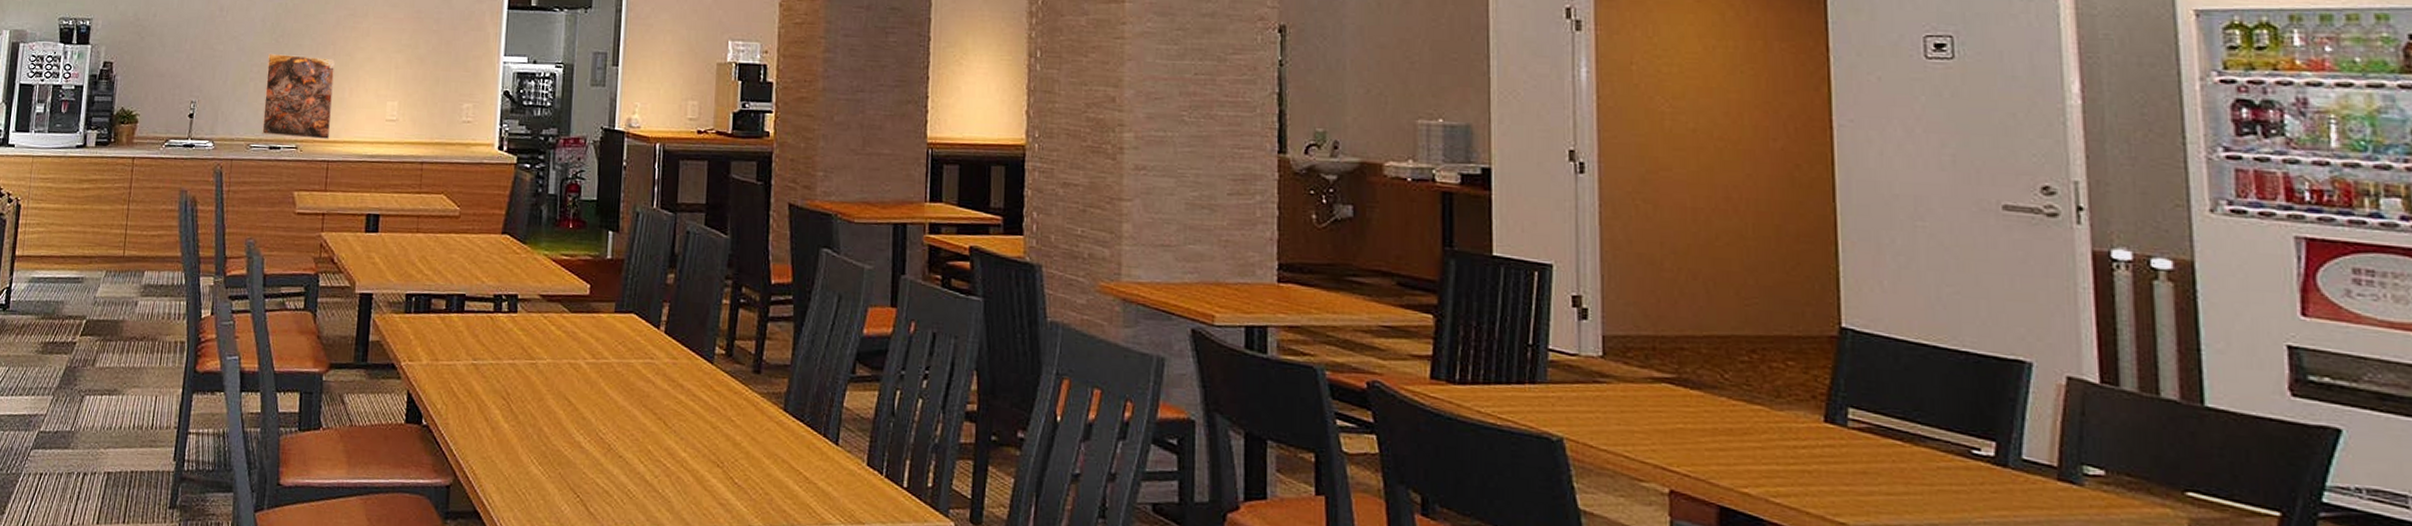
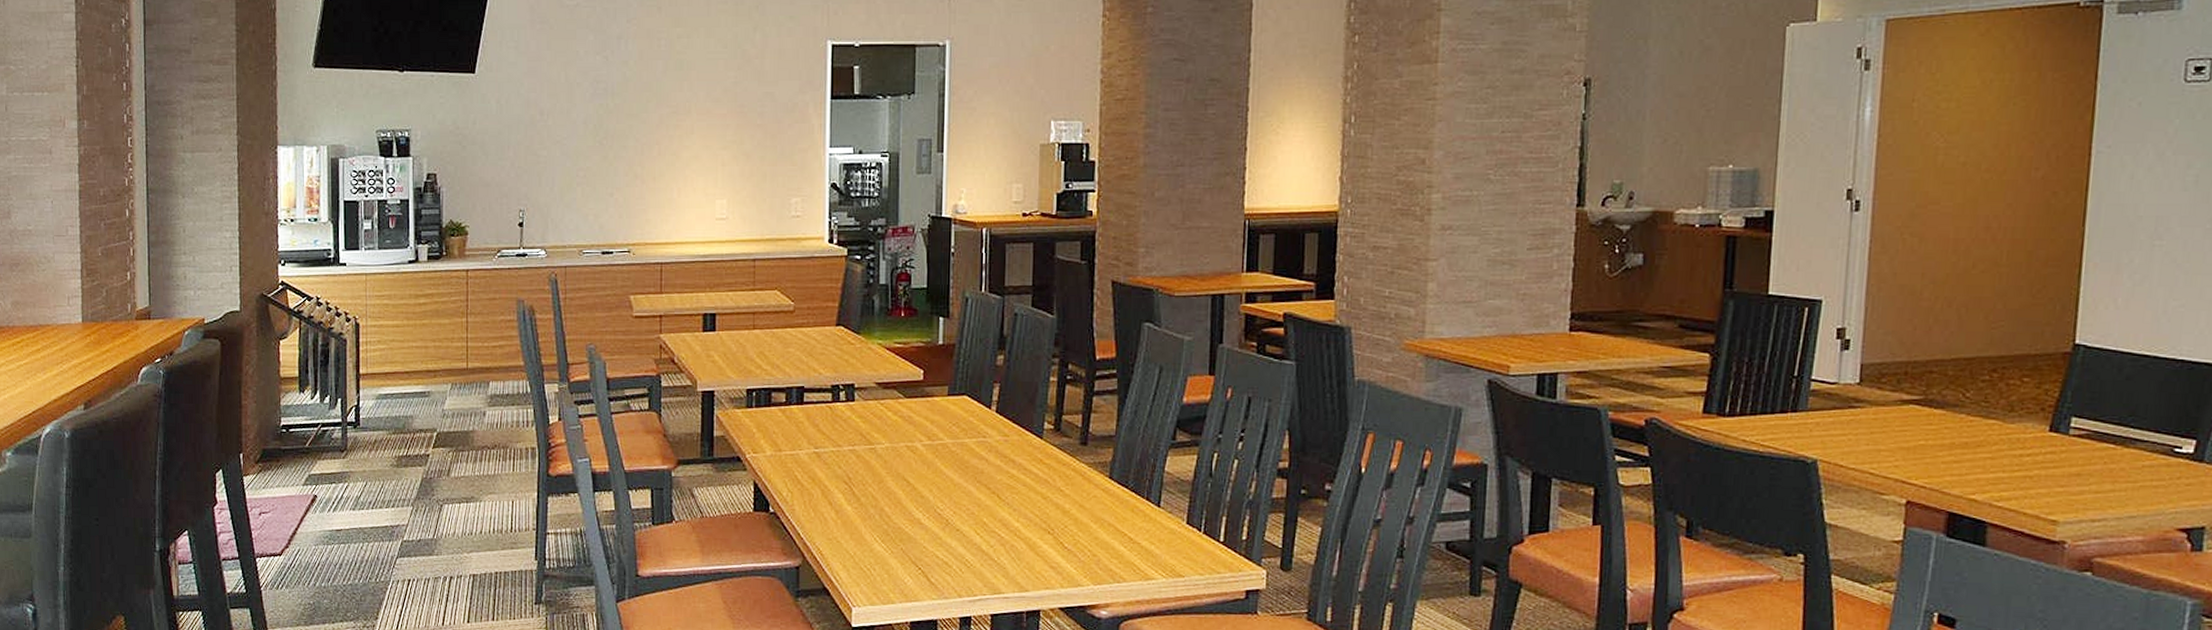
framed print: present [262,53,335,140] -> none [592,156,662,242]

